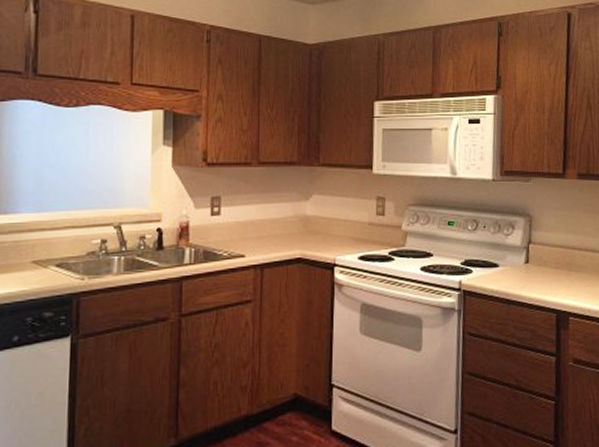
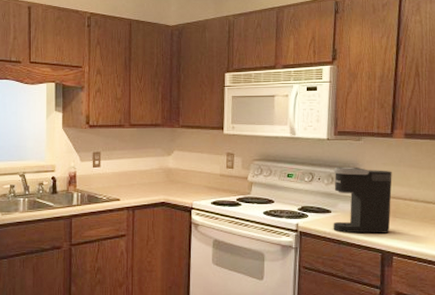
coffee maker: none [500,212,566,291] -> present [333,167,392,234]

